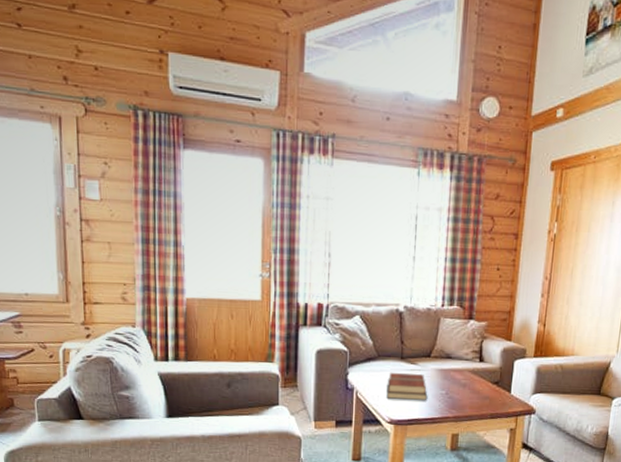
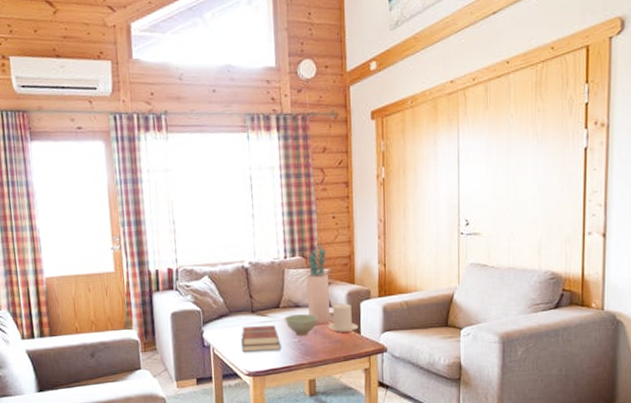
bowl: none [434,366,469,389] -> present [285,314,318,337]
vase: none [459,292,487,380] -> present [306,241,330,325]
candle: none [478,359,509,389] -> present [328,303,358,332]

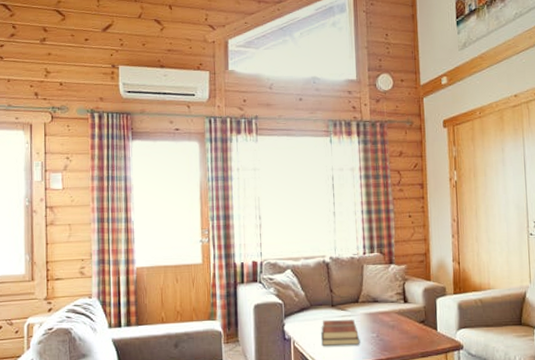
bowl: present [285,314,318,337] -> none [363,309,395,332]
vase: present [306,241,330,325] -> none [384,238,407,321]
candle: present [328,303,358,332] -> none [405,299,435,328]

